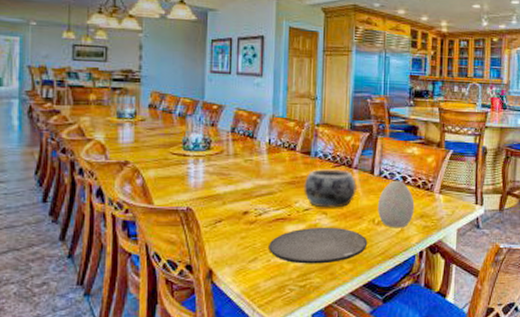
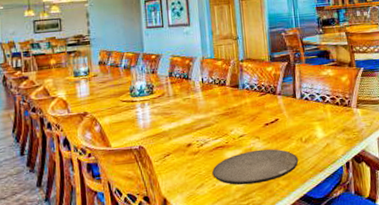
decorative bowl: present [304,169,357,208] -> none [236,97,283,133]
decorative egg: present [378,180,415,228] -> none [303,100,337,144]

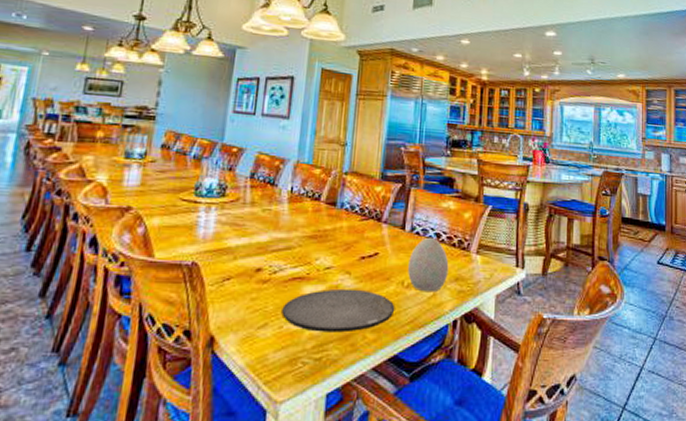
decorative egg: none [303,100,337,144] -> present [408,237,449,292]

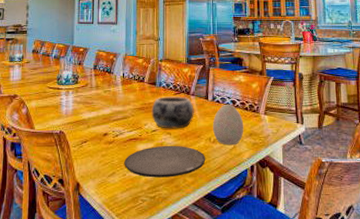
decorative bowl: none [326,222,385,267] -> present [151,96,194,129]

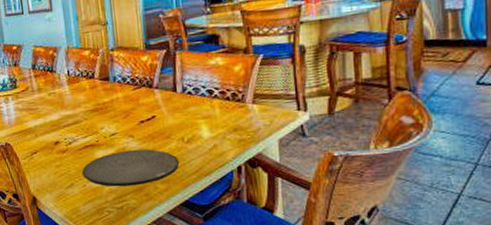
decorative bowl: present [151,96,194,129] -> none [107,90,161,131]
decorative egg: present [213,104,244,145] -> none [185,94,226,145]

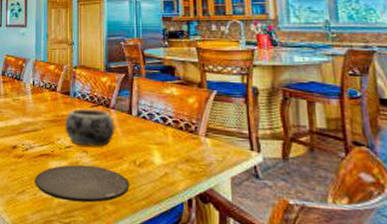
decorative bowl: none [107,90,161,131] -> present [65,108,115,147]

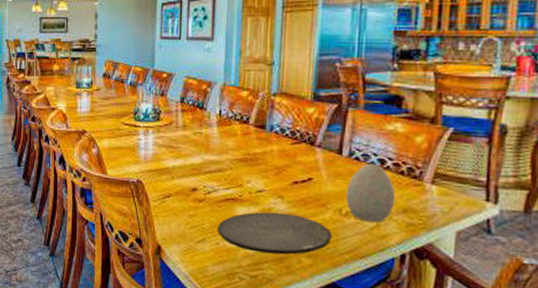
decorative bowl: present [65,108,115,147] -> none [257,146,320,192]
decorative egg: none [138,121,178,172] -> present [346,163,396,223]

